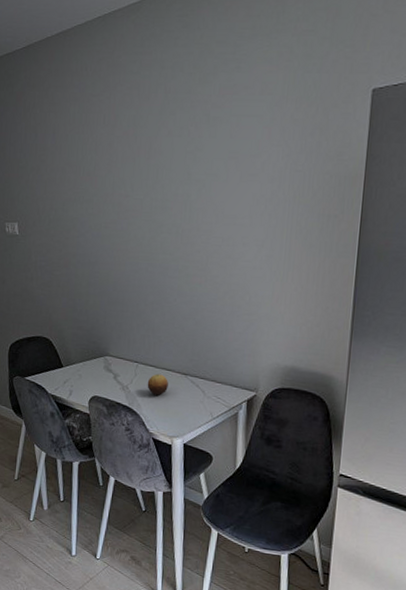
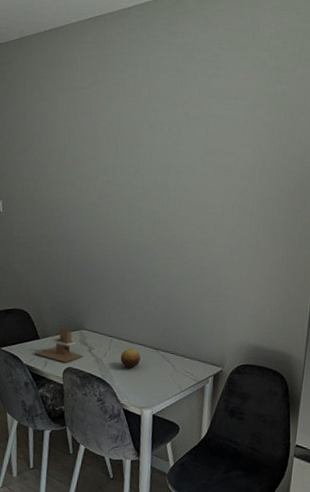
napkin holder: none [57,354,109,391] -> present [33,327,84,363]

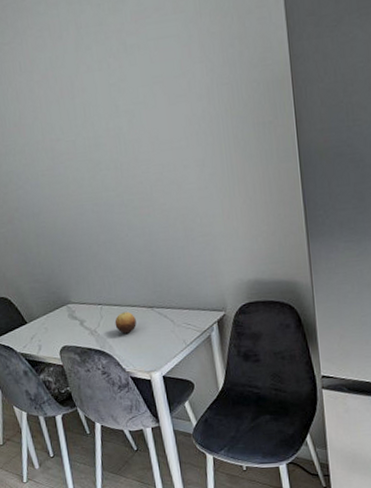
napkin holder: present [33,327,84,363] -> none [24,306,77,342]

